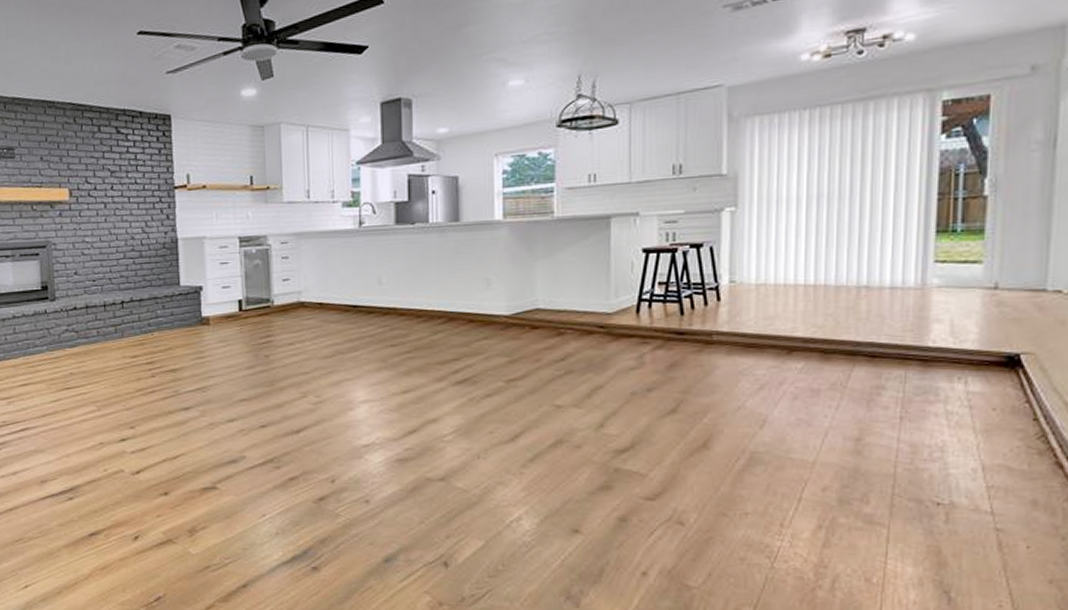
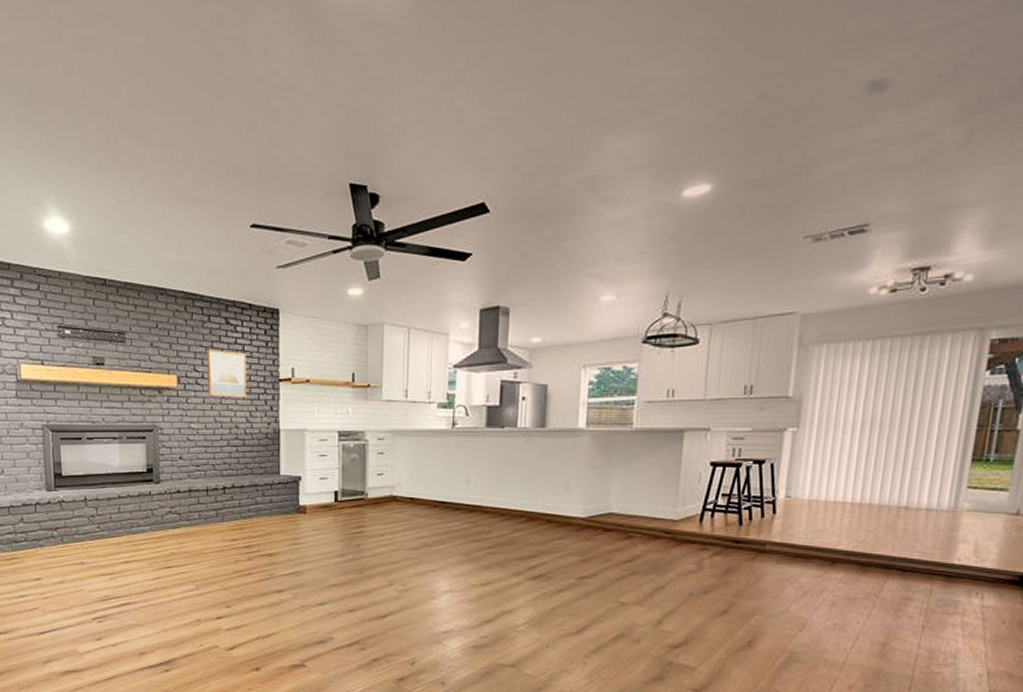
wall art: none [98,160,141,209] -> present [207,350,247,398]

